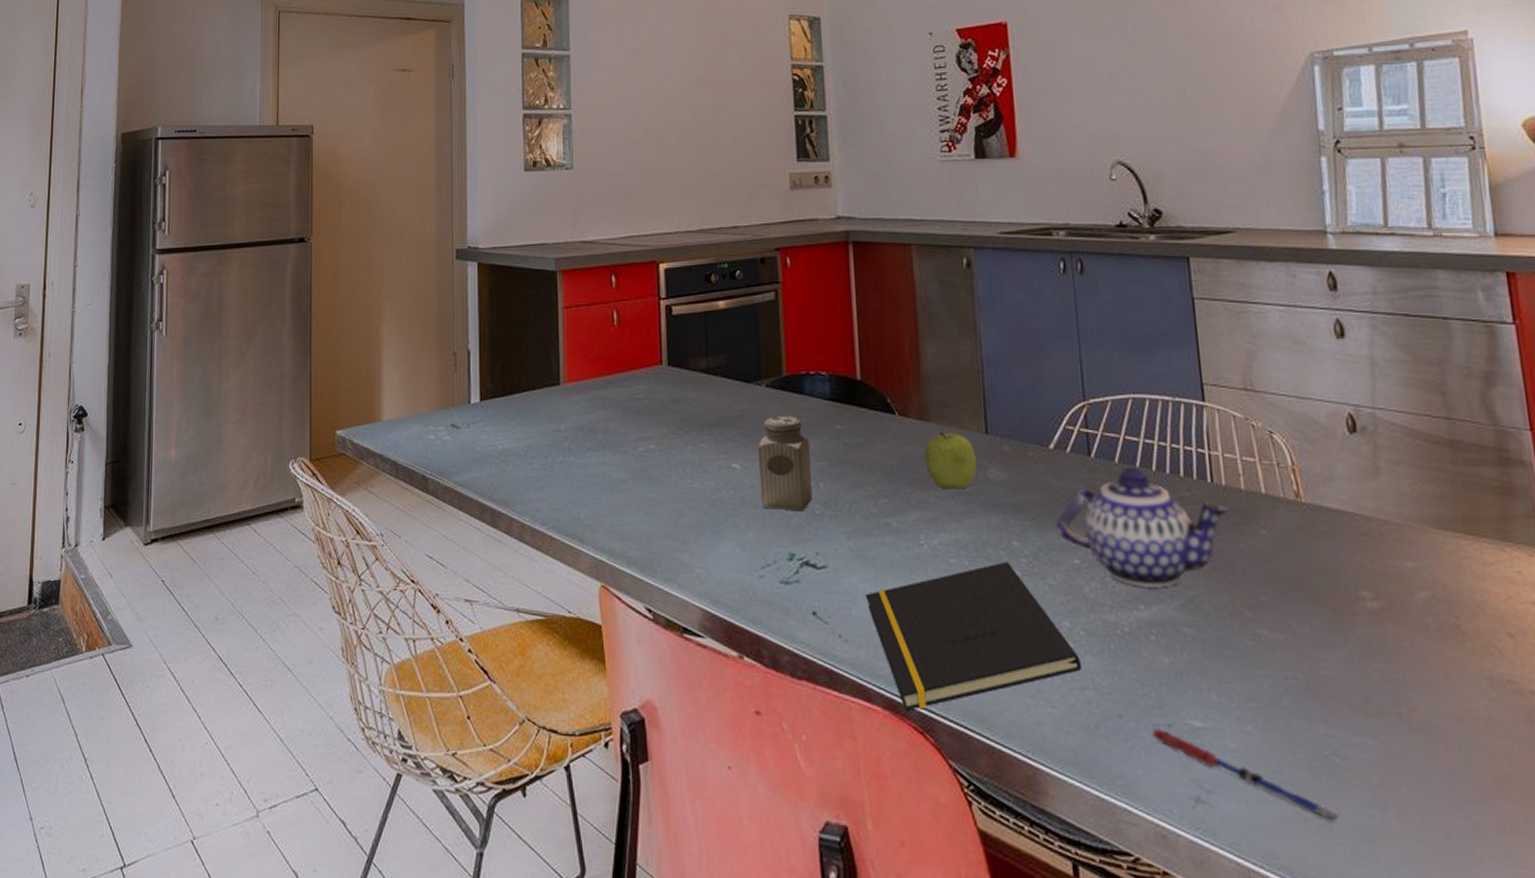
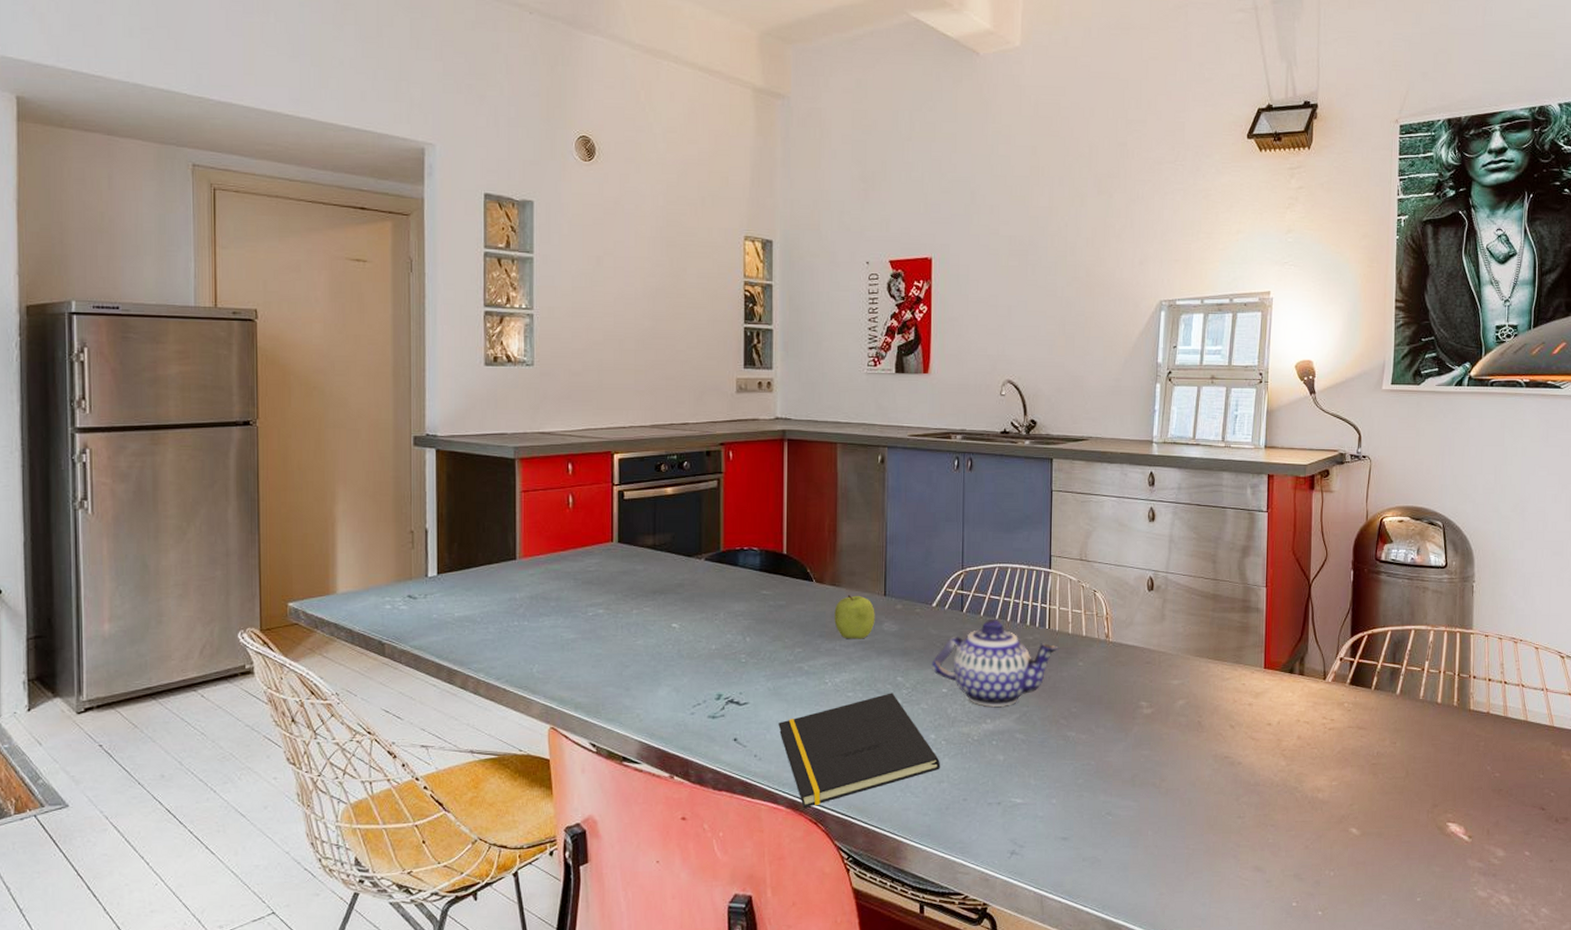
salt shaker: present [758,415,813,512] -> none [696,584,740,661]
pen: present [1151,729,1339,822] -> none [985,806,1106,859]

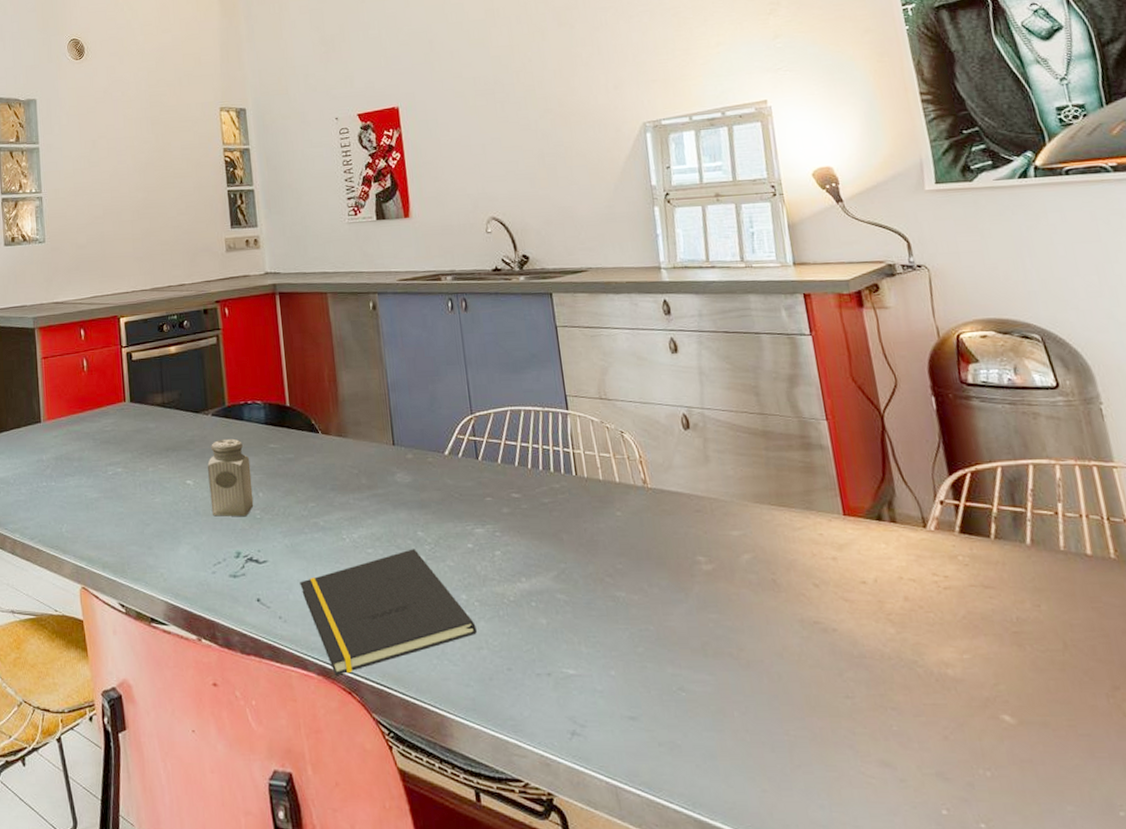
salt shaker: none [696,584,740,661] -> present [208,438,254,517]
fruit: present [834,595,875,639] -> none [343,445,387,492]
teapot: present [932,618,1060,707] -> none [452,466,592,563]

